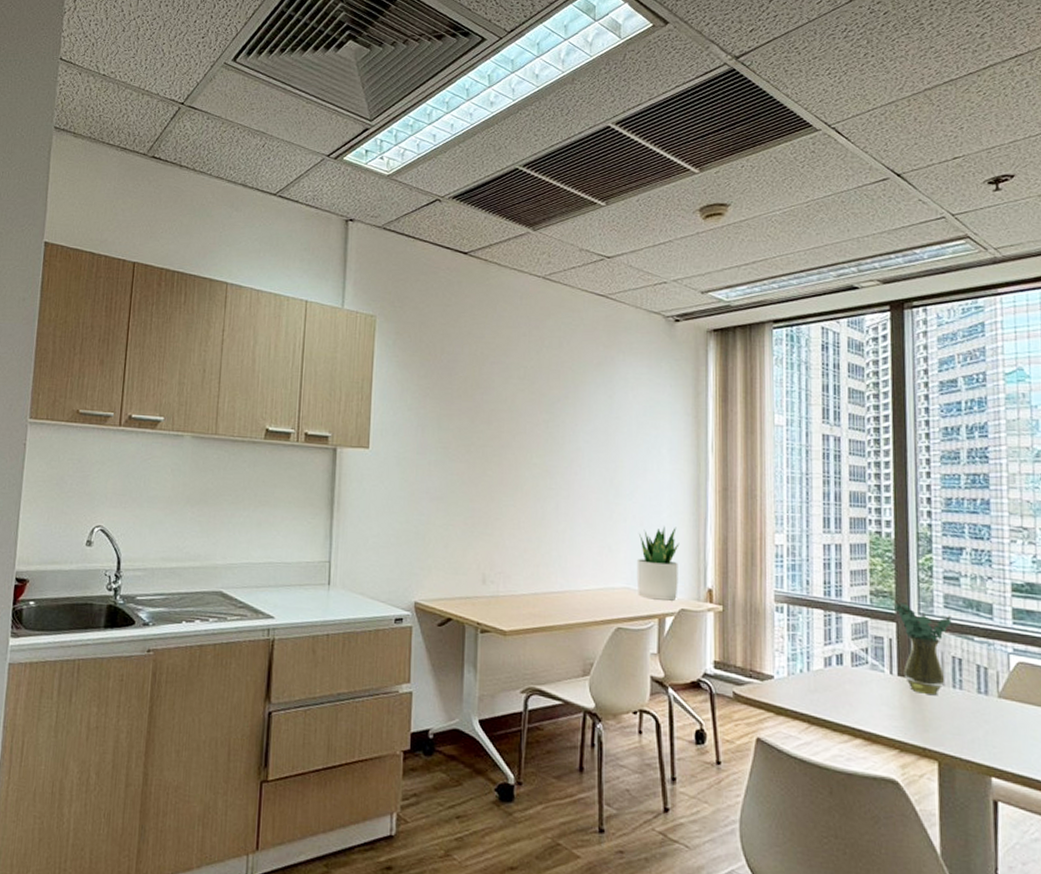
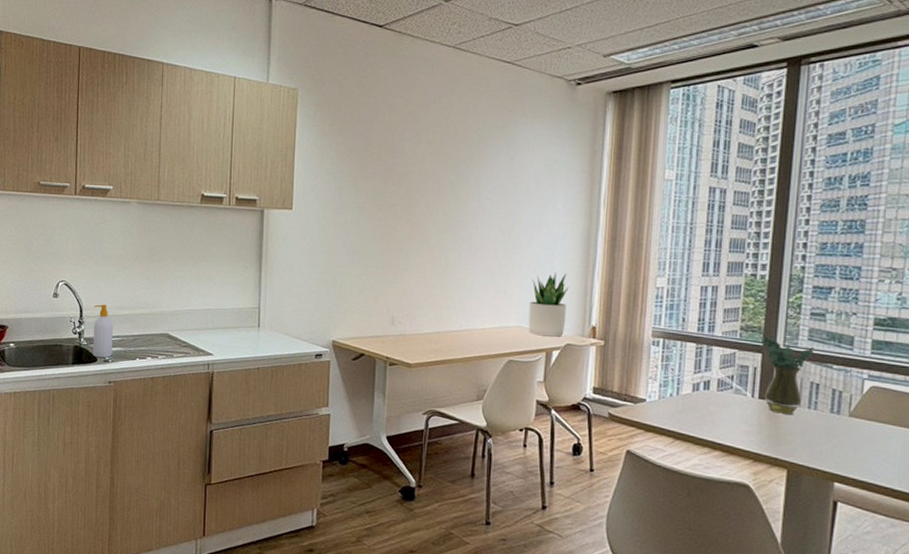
soap bottle: none [129,555,157,620] -> present [92,304,113,358]

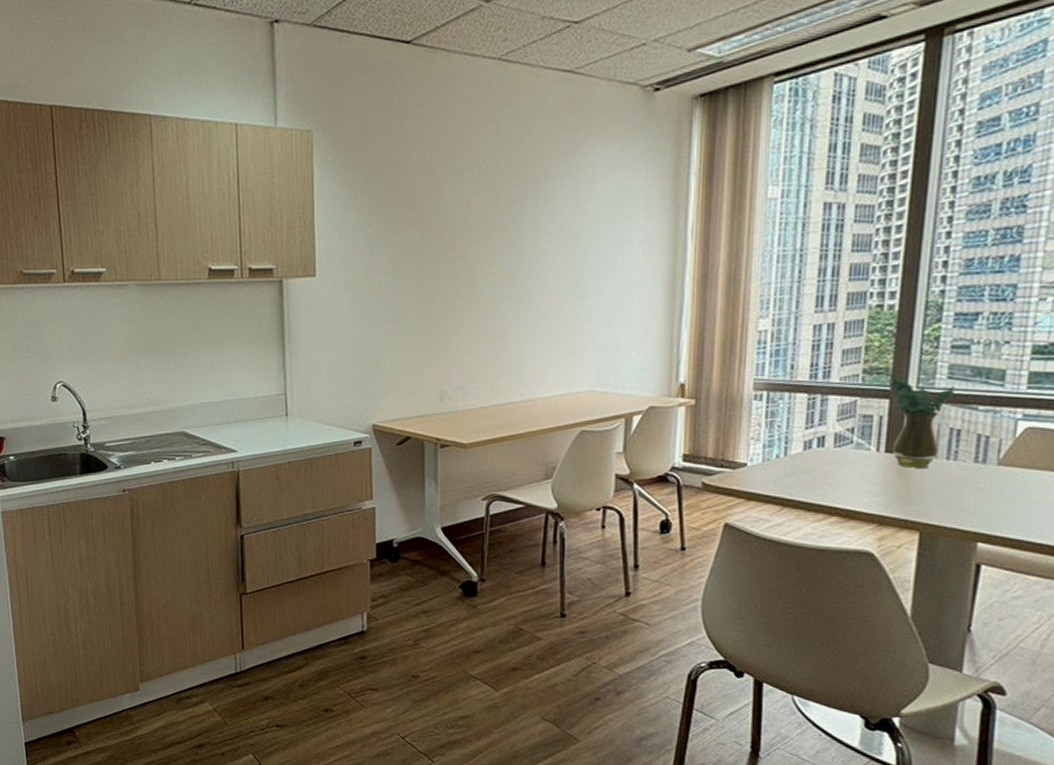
soap bottle: present [92,304,113,358] -> none [98,405,124,464]
planter: present [528,273,569,337] -> none [602,323,651,400]

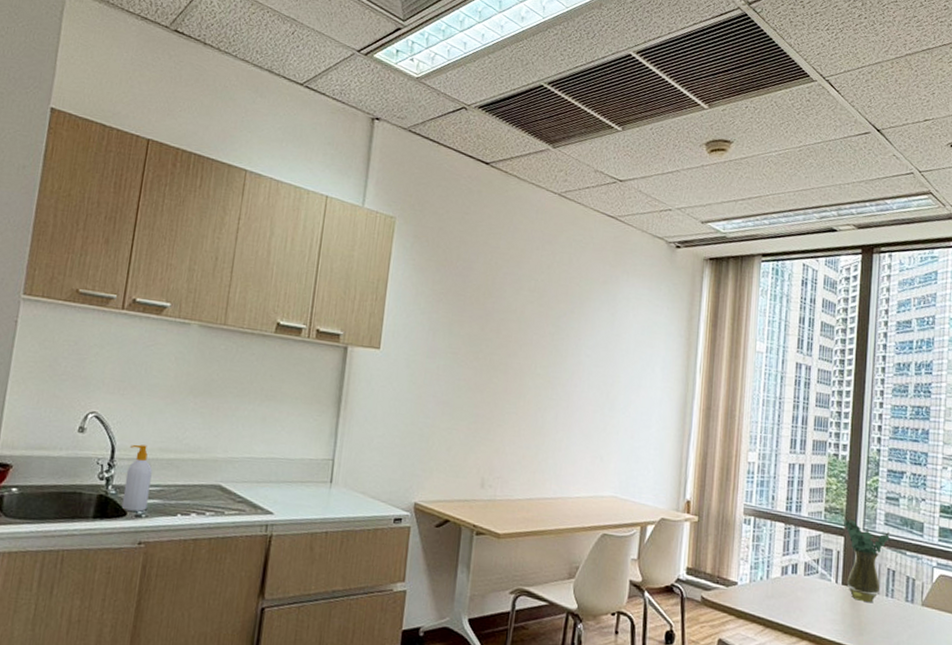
soap bottle: none [98,405,124,464] -> present [121,444,153,512]

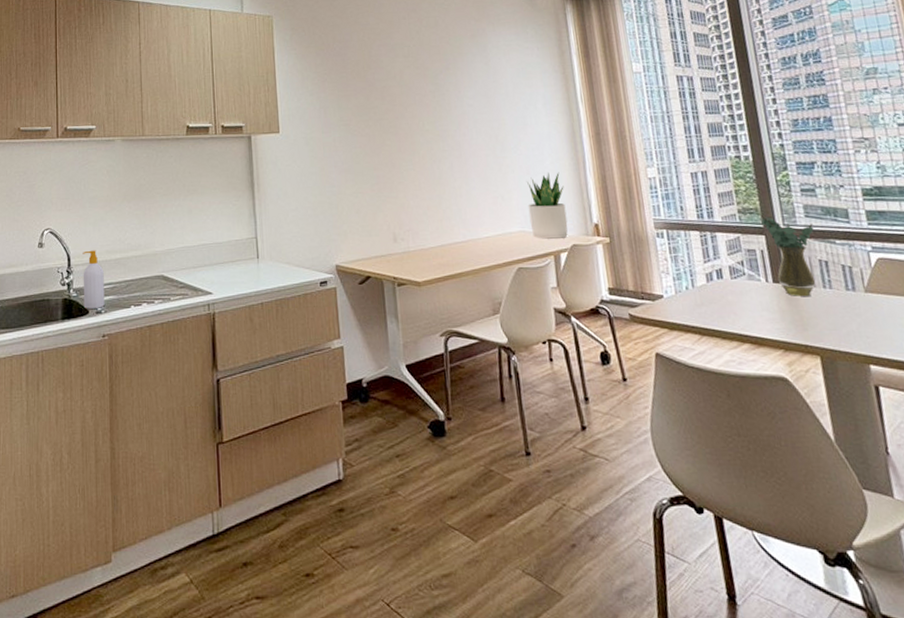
planter: none [623,440,665,510] -> present [527,172,568,239]

